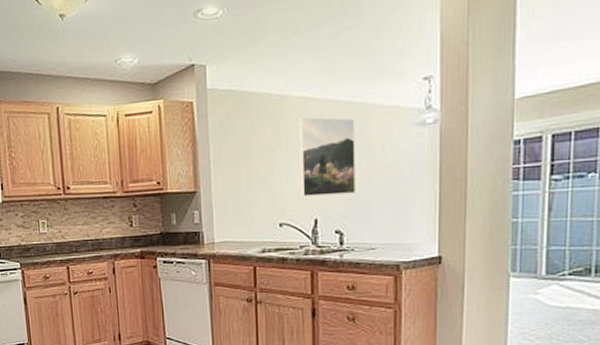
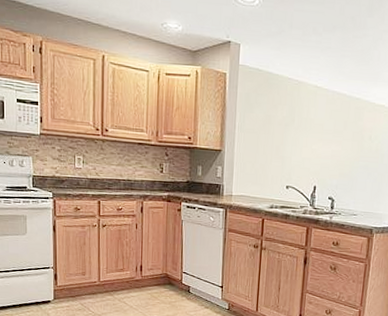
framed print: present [298,116,355,197] -> none [306,101,352,169]

